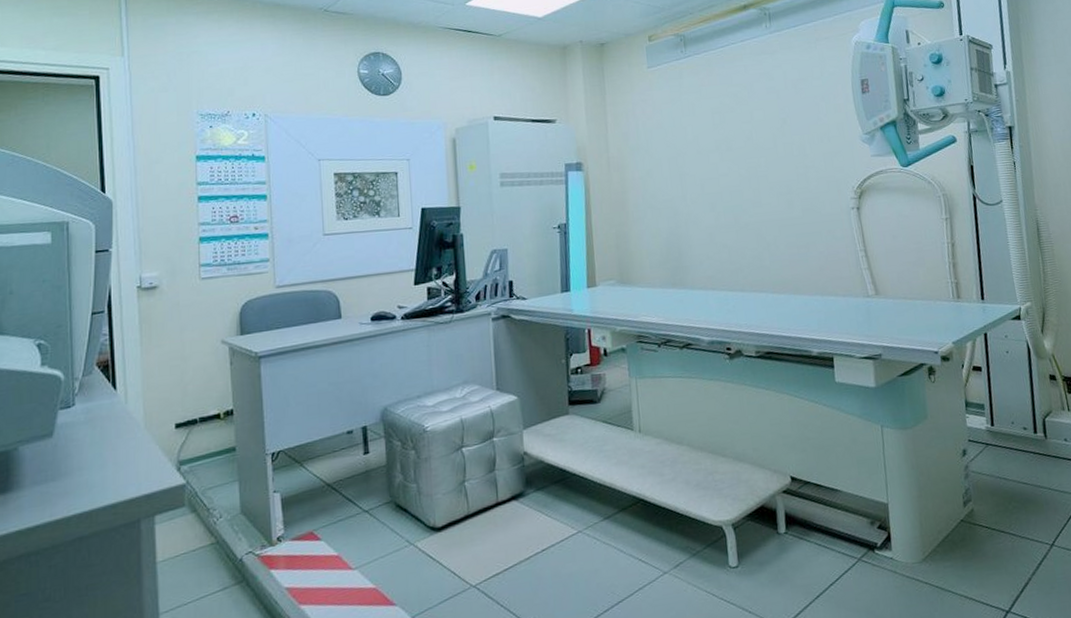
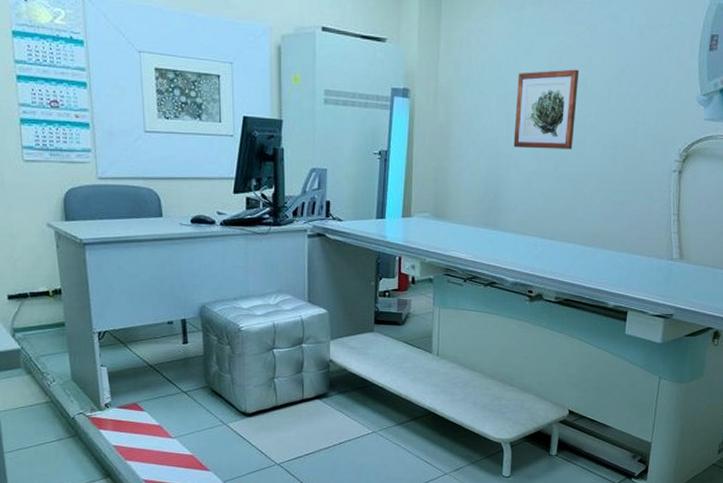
wall art: none [685,125,749,205] -> present [513,69,580,149]

